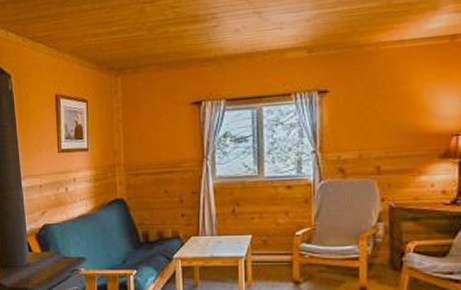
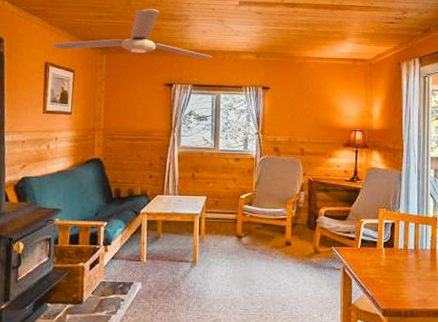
ceiling fan: none [60,12,250,78] -> present [52,9,213,59]

